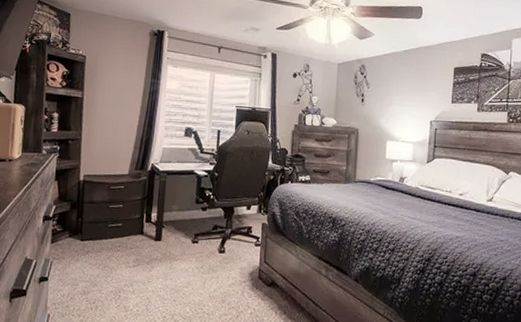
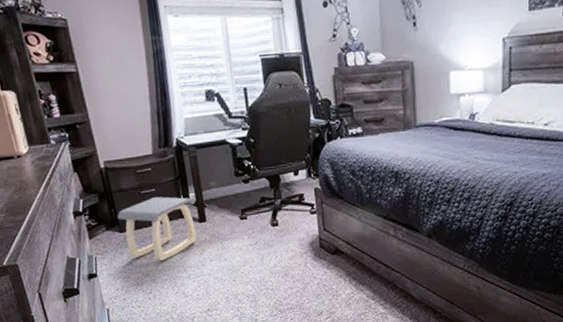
stool: none [82,212,155,273] -> present [117,196,197,261]

